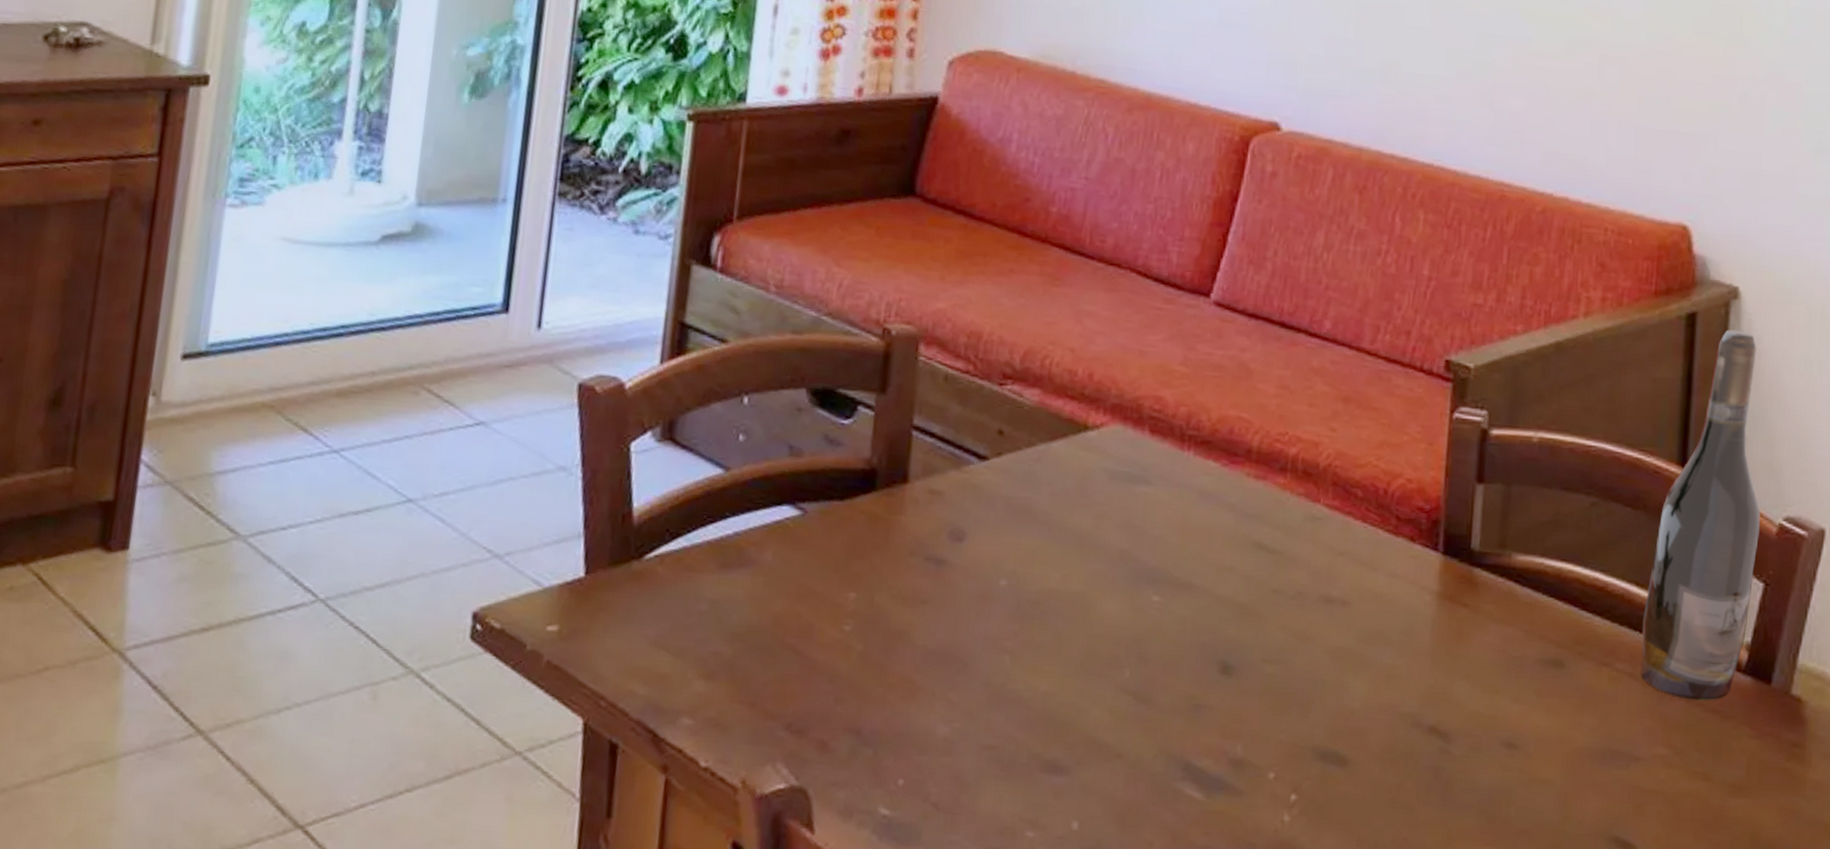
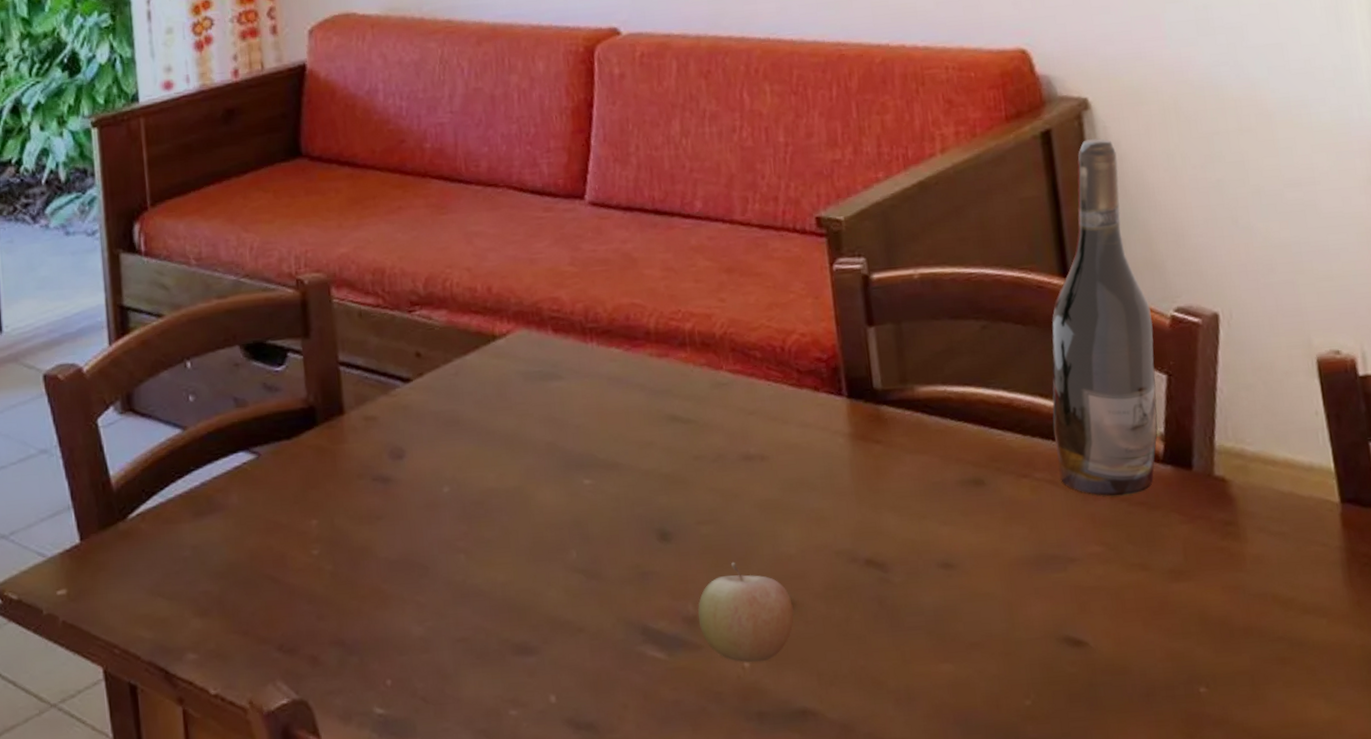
fruit: none [1245,707,1347,818] -> present [698,561,795,663]

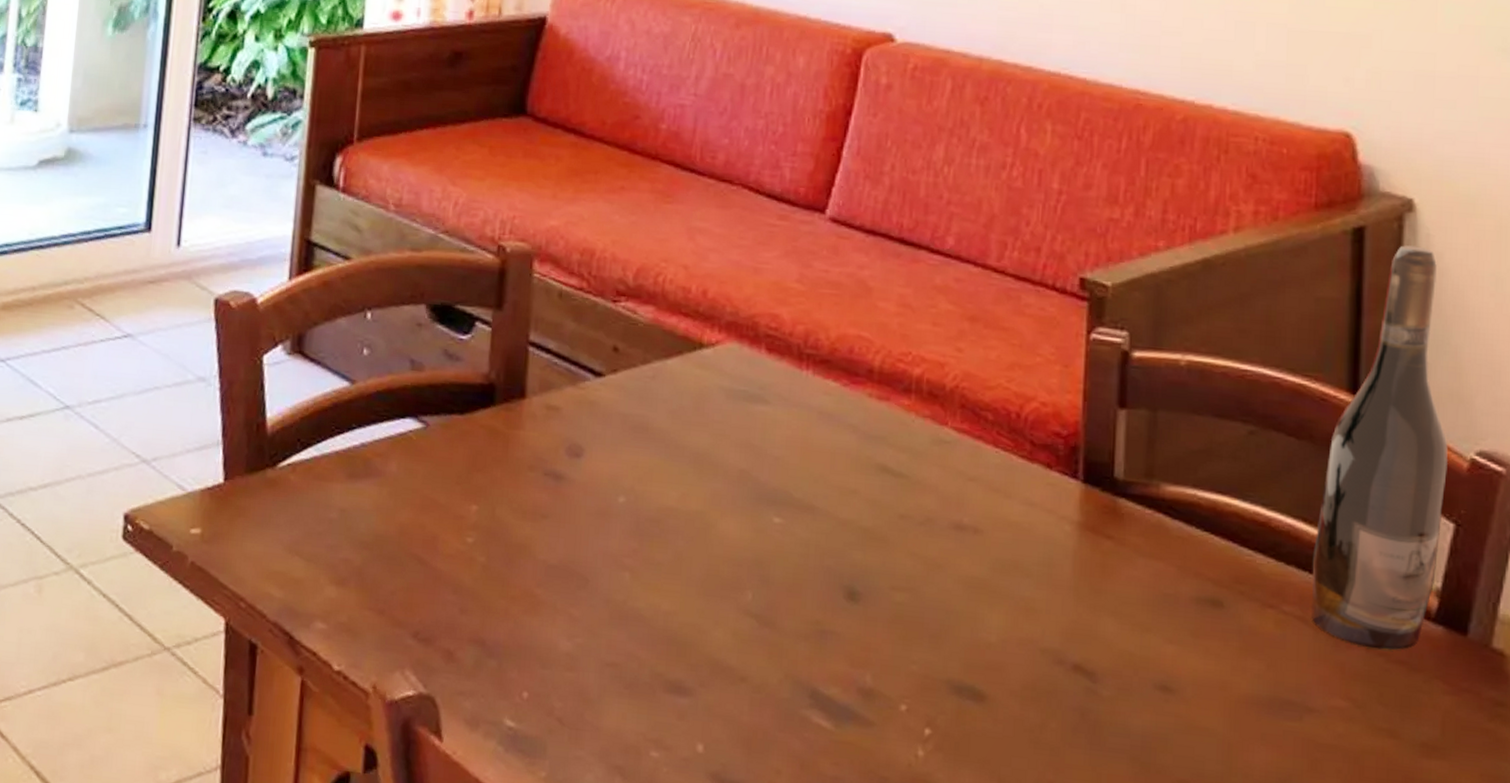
fruit: present [698,561,795,663] -> none [875,638,984,754]

